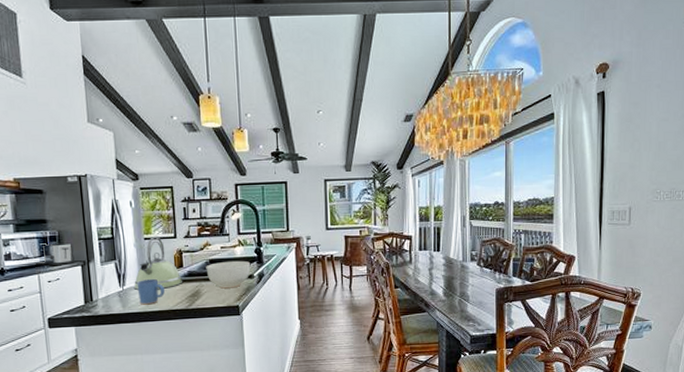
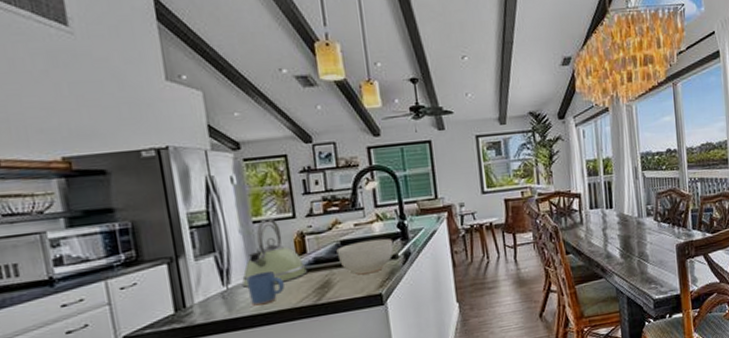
toaster: present [35,243,74,266] -> none [99,236,156,270]

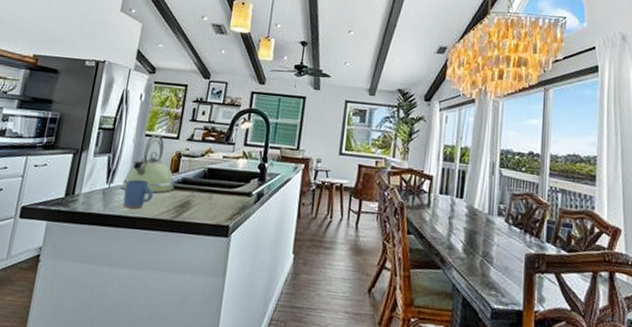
bowl: present [336,238,394,275] -> none [202,172,252,205]

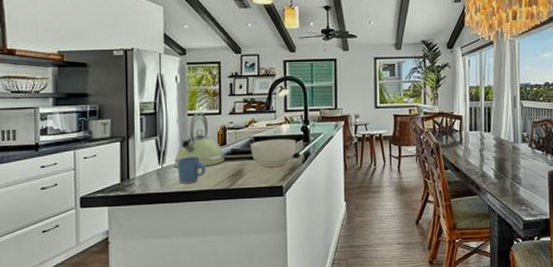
toaster: none [27,124,72,151] -> present [72,117,114,142]
bowl: none [202,172,252,205] -> present [250,138,297,168]

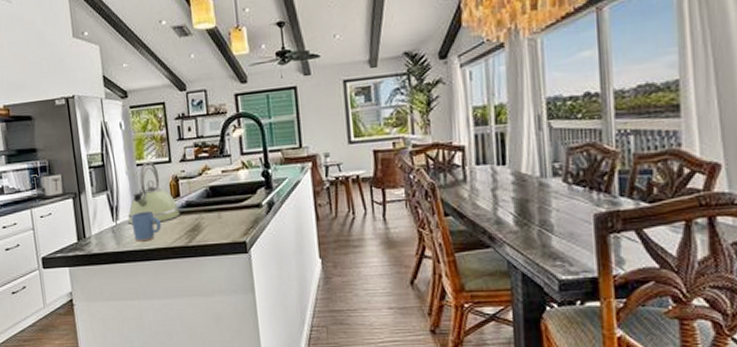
bowl: present [250,138,297,168] -> none [205,186,258,221]

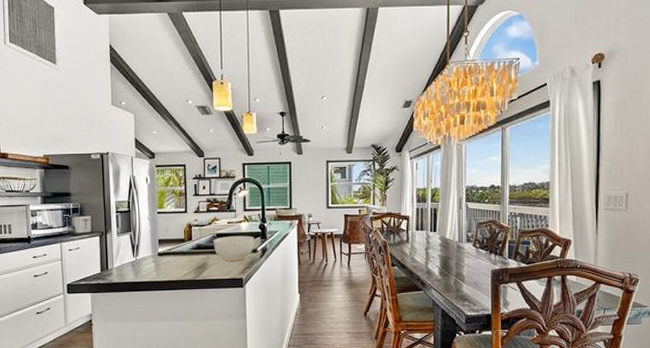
kettle: present [127,160,180,224] -> none [146,210,191,260]
mug: present [130,212,161,242] -> none [149,251,174,275]
bowl: none [205,186,258,221] -> present [213,235,255,262]

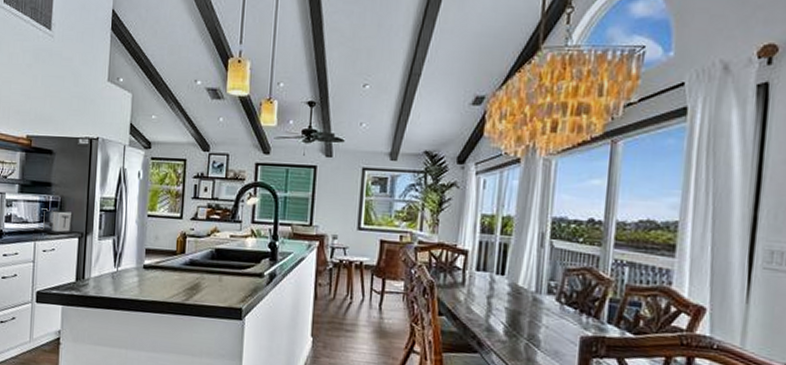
bowl: present [213,235,255,262] -> none [210,253,263,287]

